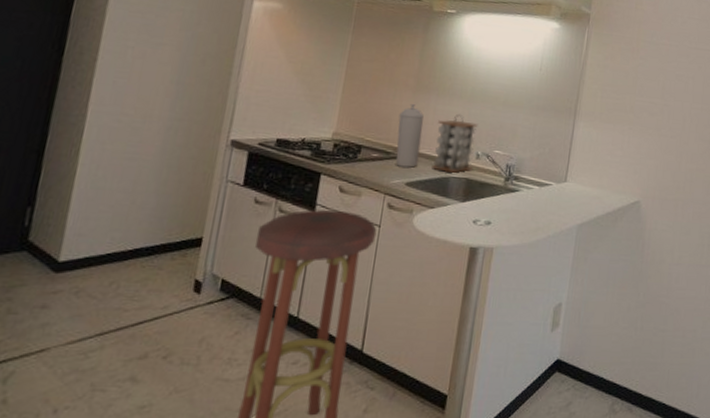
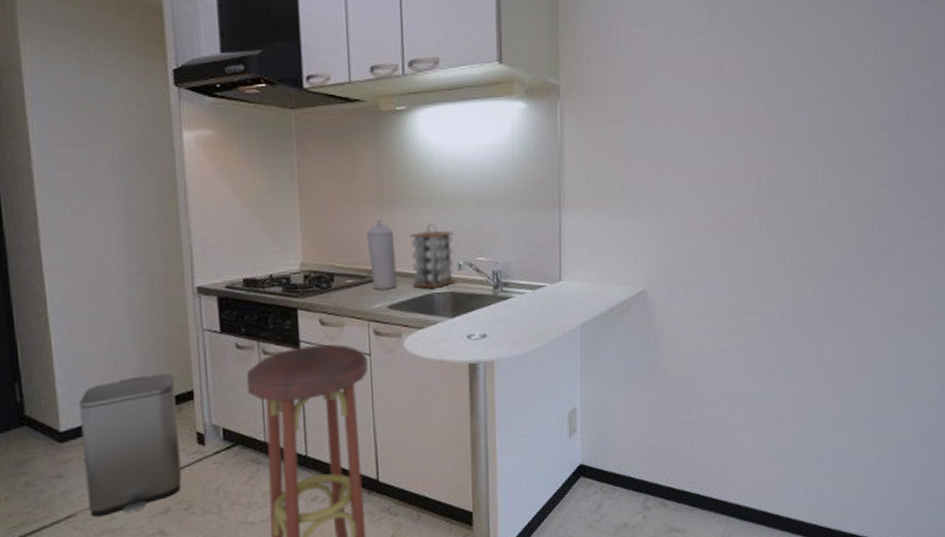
pedal bin: none [64,217,188,355] -> present [79,373,182,517]

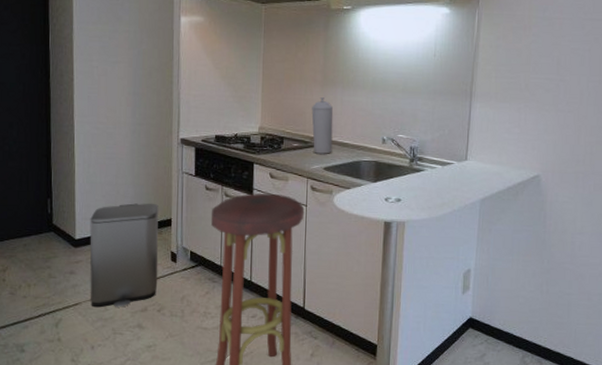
spice rack: present [410,223,456,289] -> none [344,103,381,158]

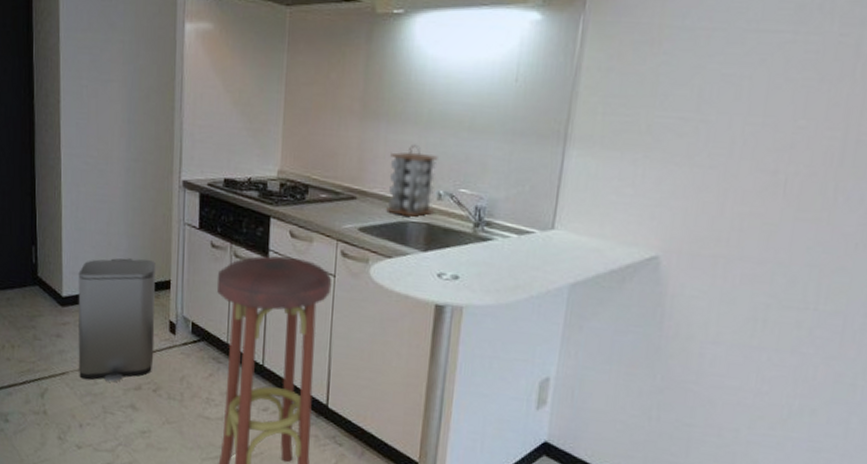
canister: present [311,96,334,154] -> none [345,133,374,210]
spice rack: none [344,103,381,158] -> present [386,143,438,218]

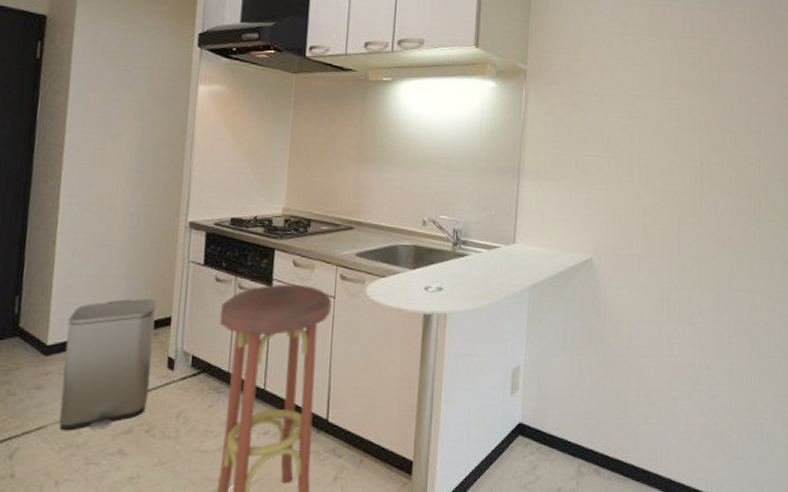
spice rack: present [386,143,438,218] -> none [380,181,422,242]

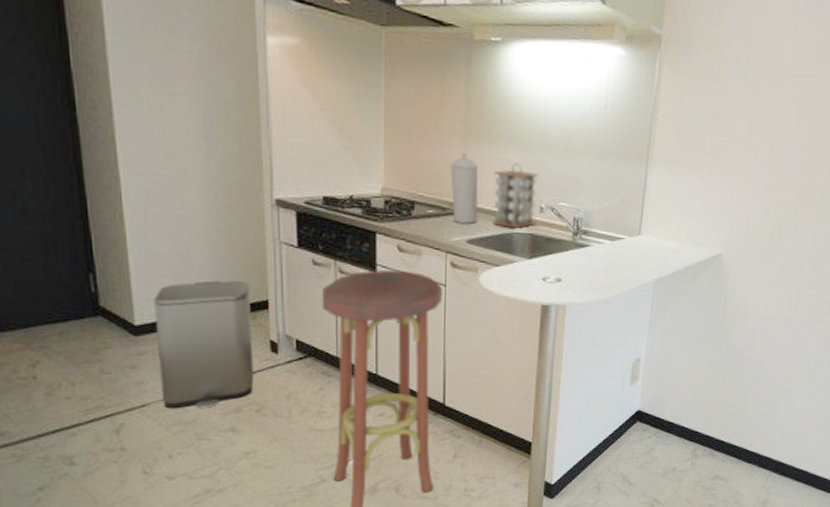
canister: none [344,174,369,238] -> present [450,152,479,224]
spice rack: none [380,181,422,242] -> present [493,162,539,230]

